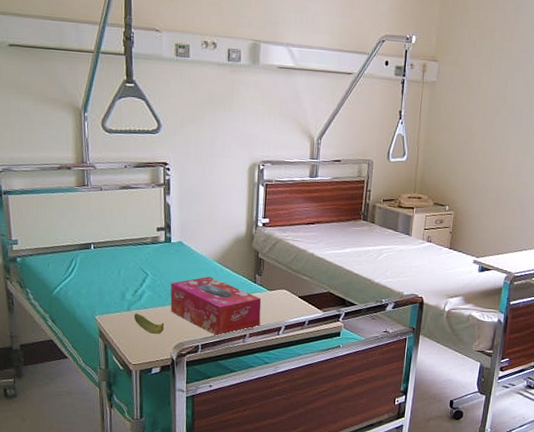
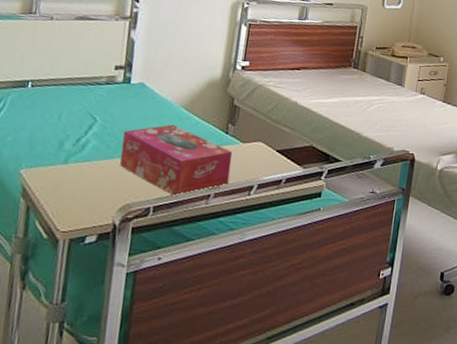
banana: present [134,313,165,334] -> none [71,166,110,193]

